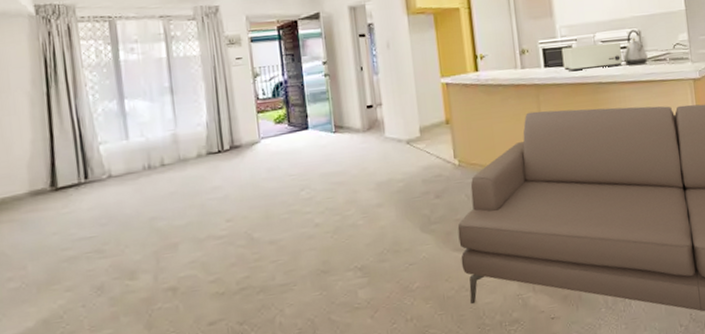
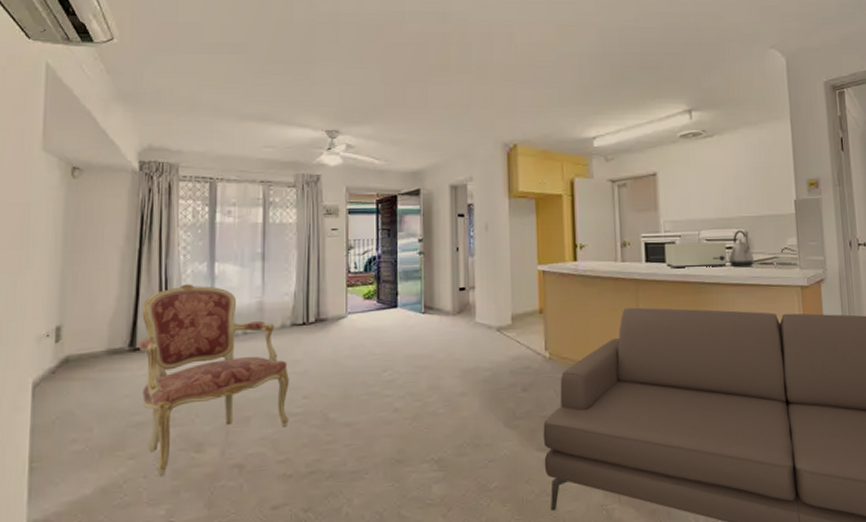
armchair: none [58,122,217,306] -> present [138,283,290,477]

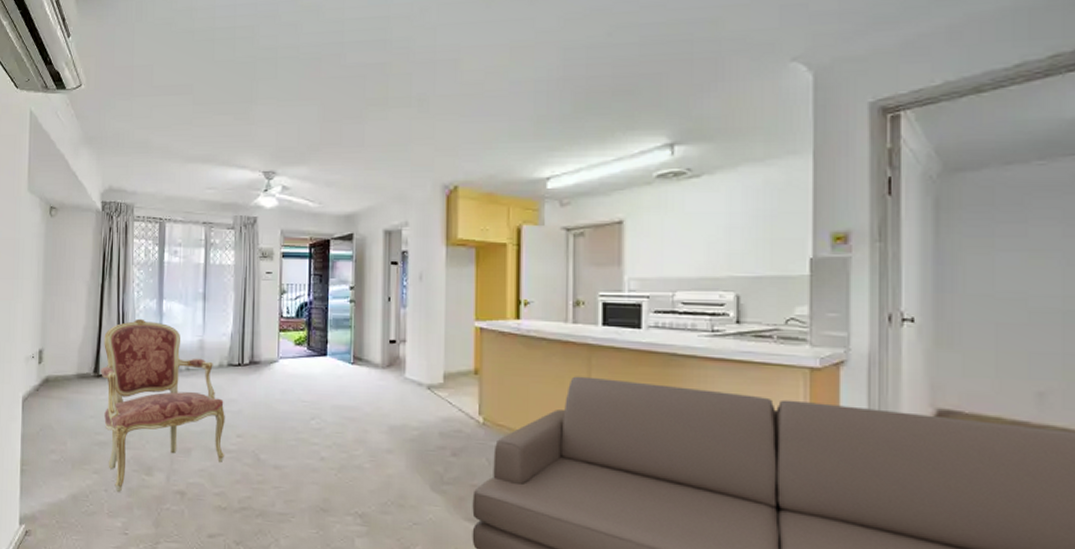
toaster: present [664,241,727,269] -> none [627,305,708,337]
kettle: present [729,230,754,268] -> none [712,293,746,340]

